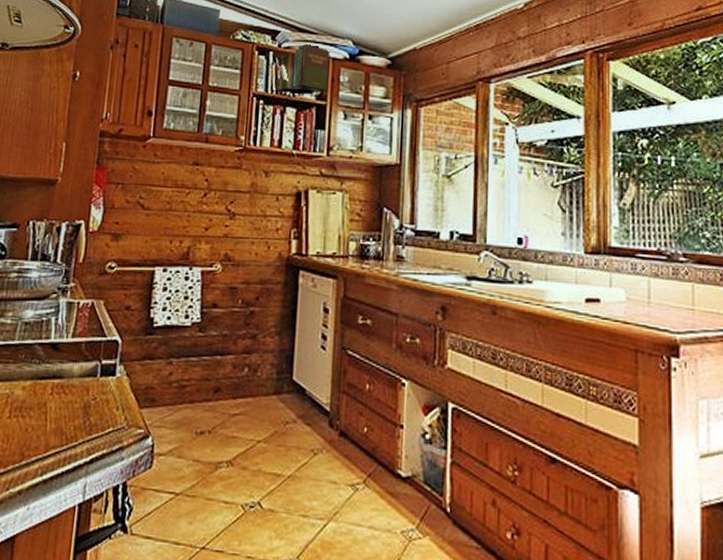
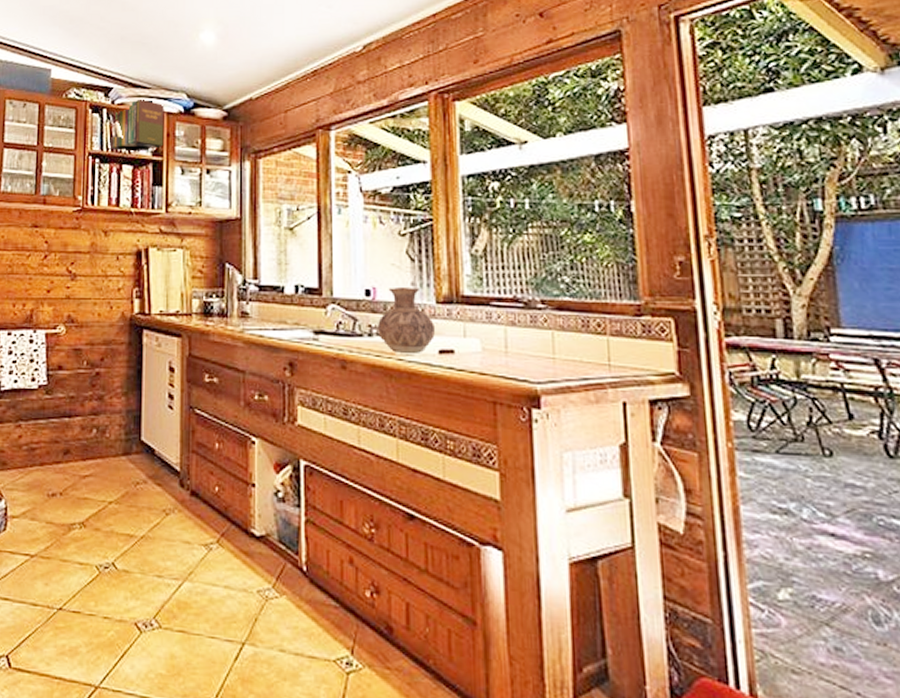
ceramic jug: none [527,236,582,302] -> present [376,286,435,355]

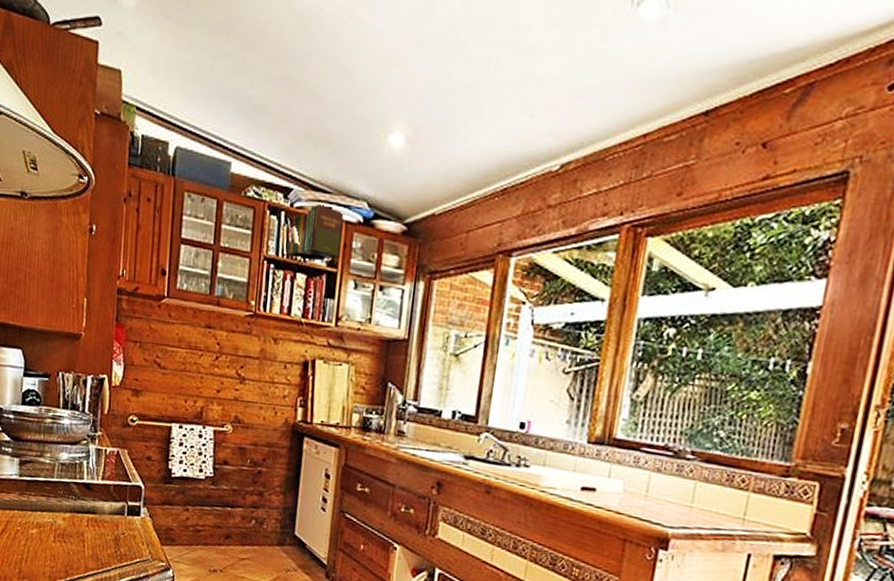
ceramic jug: present [376,286,435,355] -> none [525,423,582,488]

